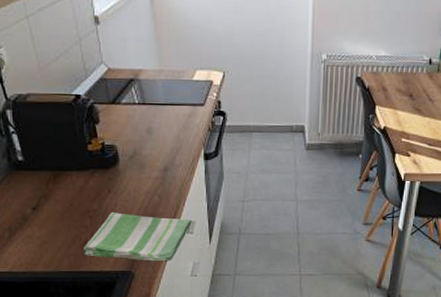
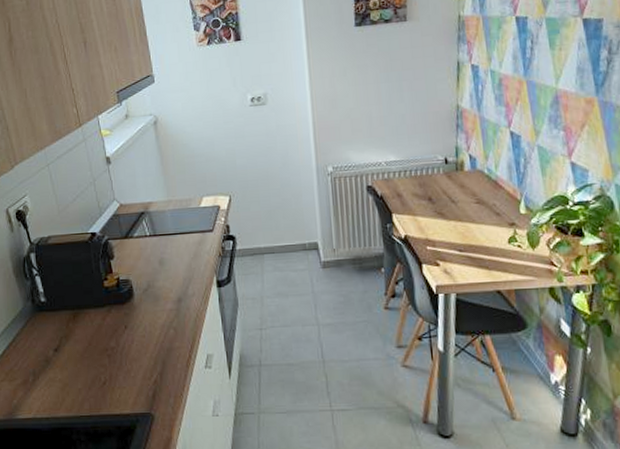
dish towel: present [84,211,192,262] -> none [103,348,209,401]

